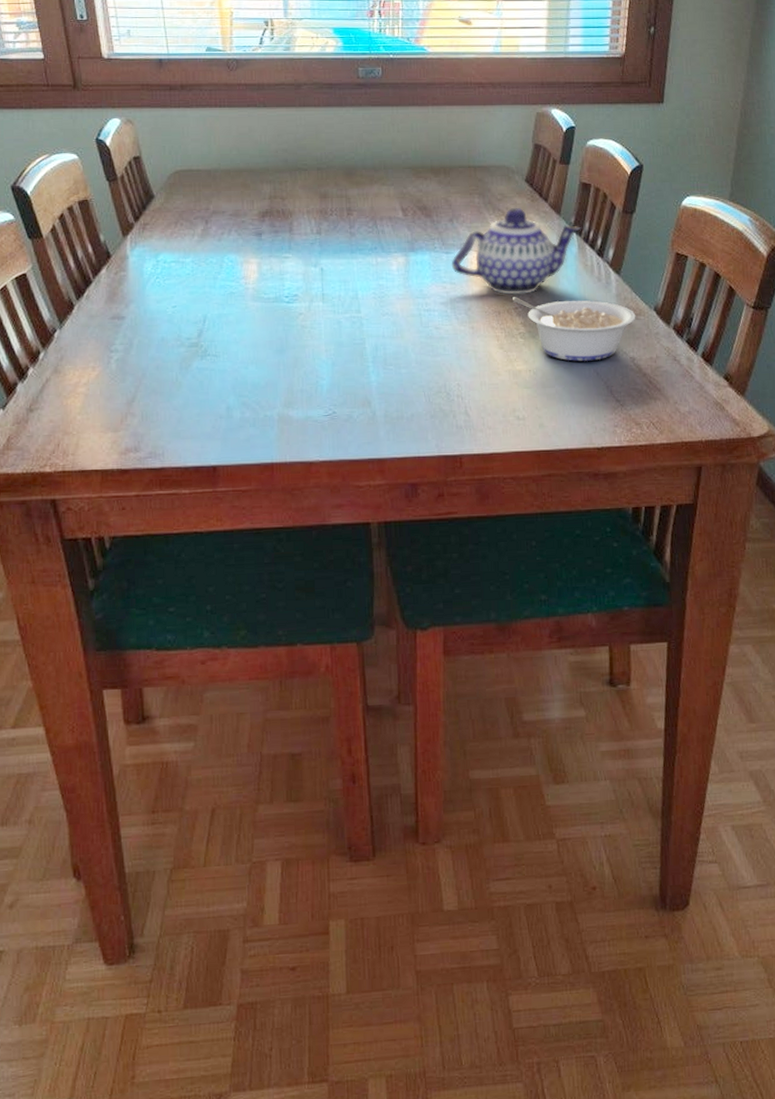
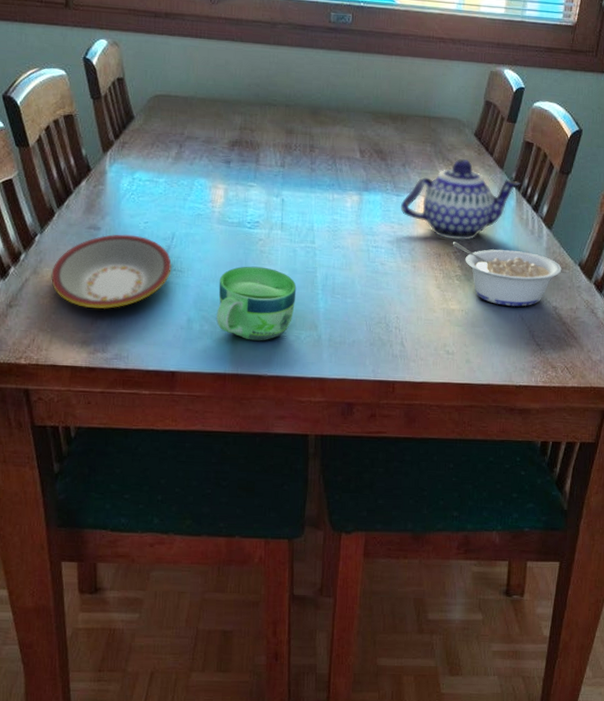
plate: none [74,321,206,405] -> present [51,234,173,310]
cup: none [258,343,345,424] -> present [216,266,297,341]

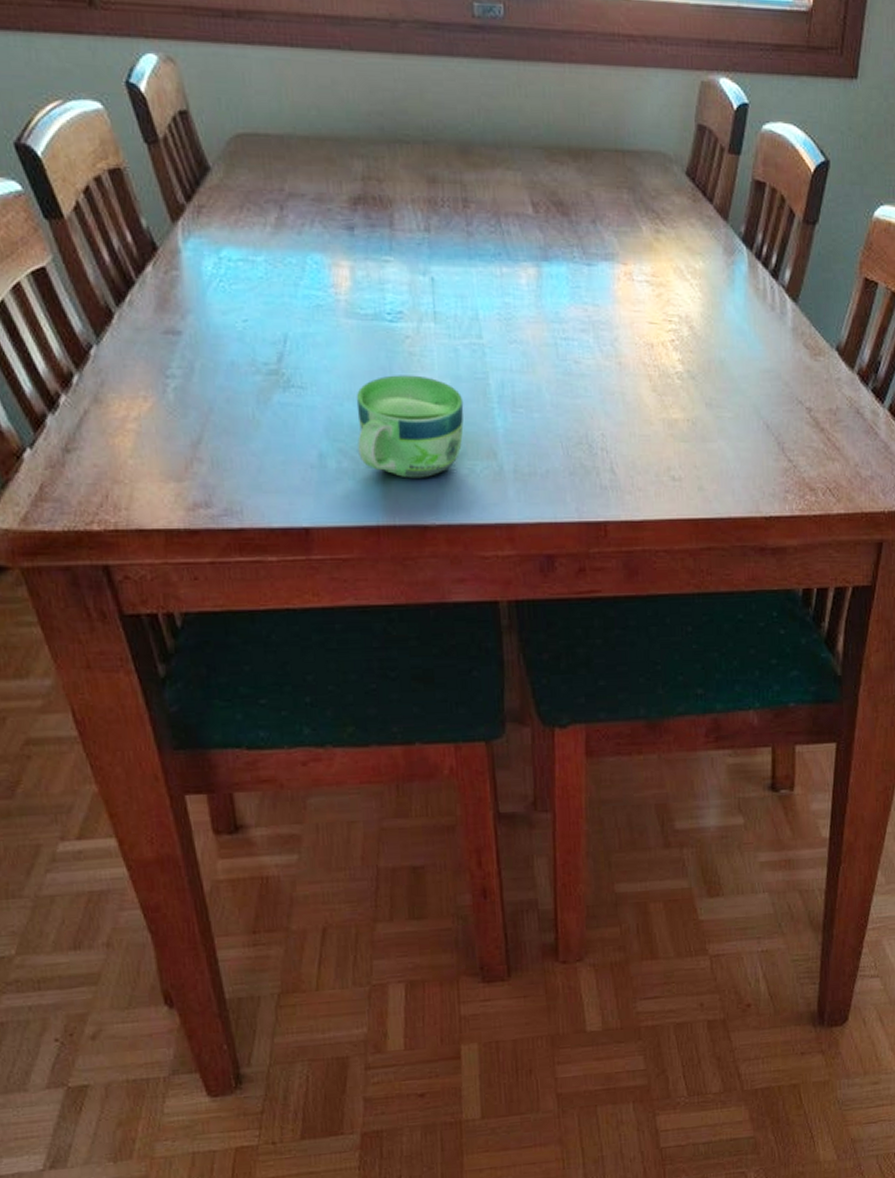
plate: present [51,234,173,310] -> none [120,339,290,448]
teapot: present [400,158,520,240] -> none [593,208,752,323]
legume: present [452,242,562,307] -> none [667,326,815,410]

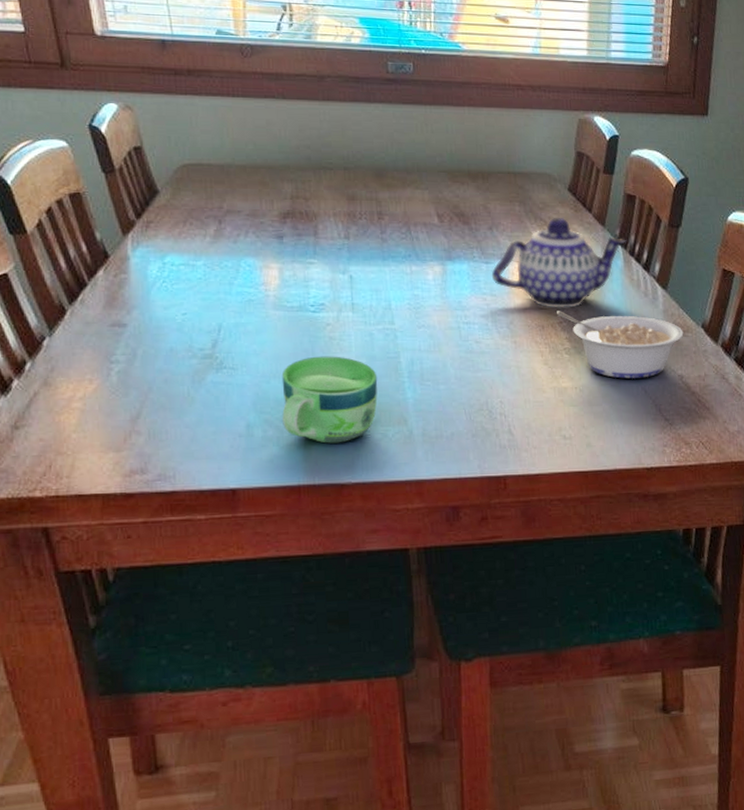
teapot: none [593,208,752,323] -> present [491,217,626,308]
legume: none [667,326,815,410] -> present [556,311,684,379]

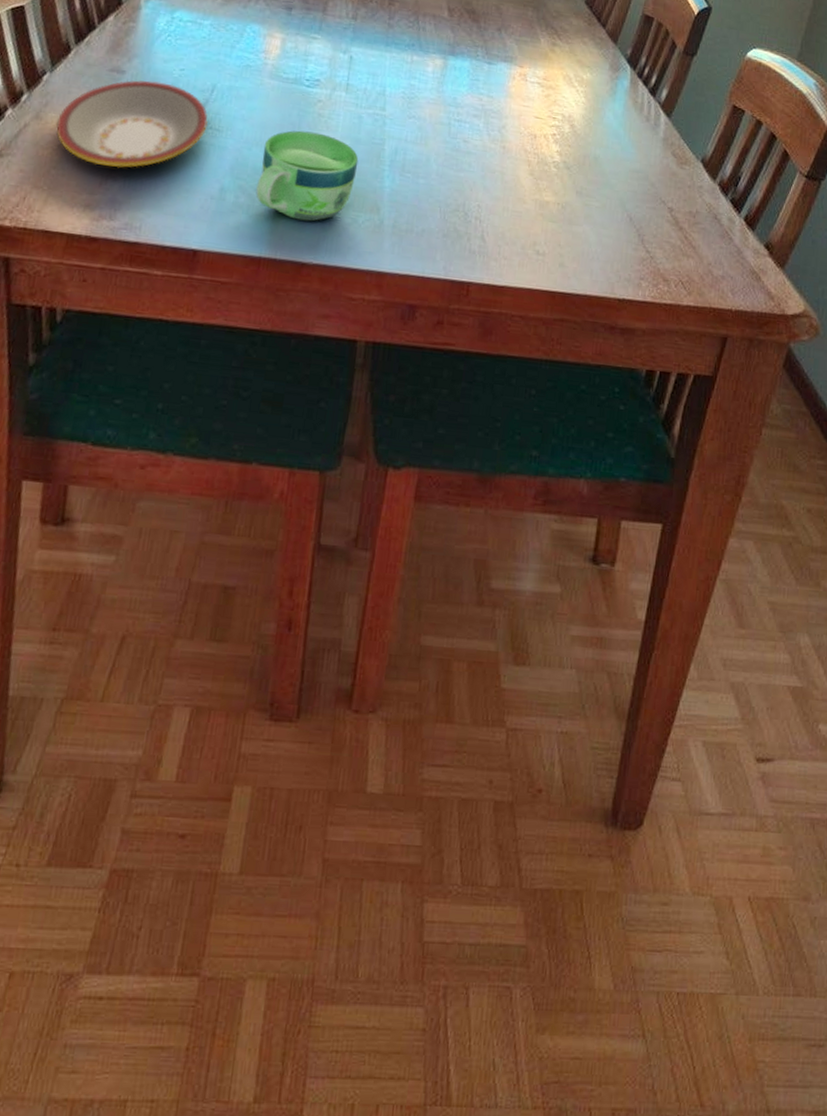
plate: none [67,330,222,422] -> present [56,80,209,168]
teapot: present [491,217,626,308] -> none [491,27,636,121]
legume: present [556,311,684,379] -> none [551,122,681,205]

